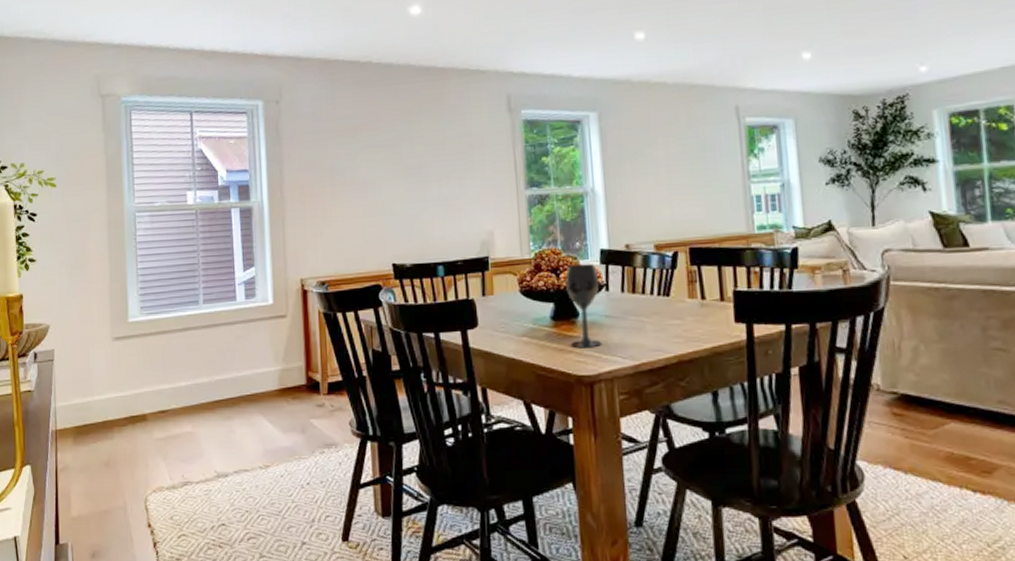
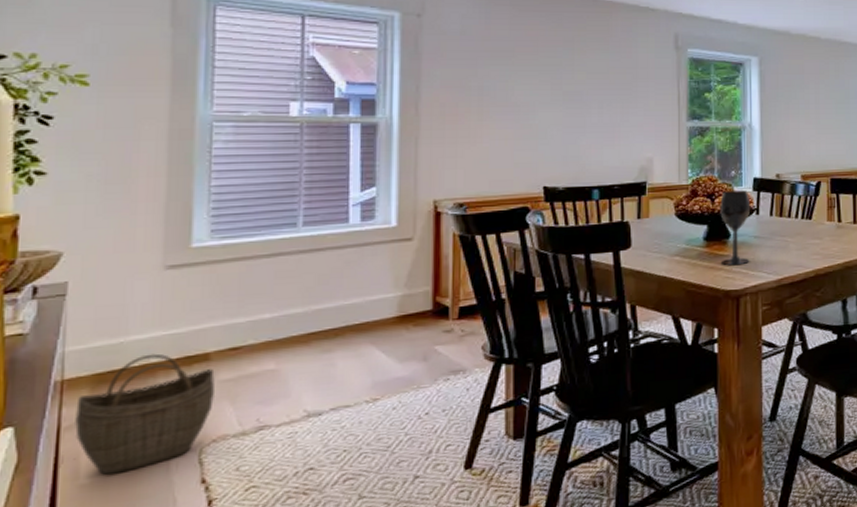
woven basket: none [65,412,152,511] -> present [75,353,215,475]

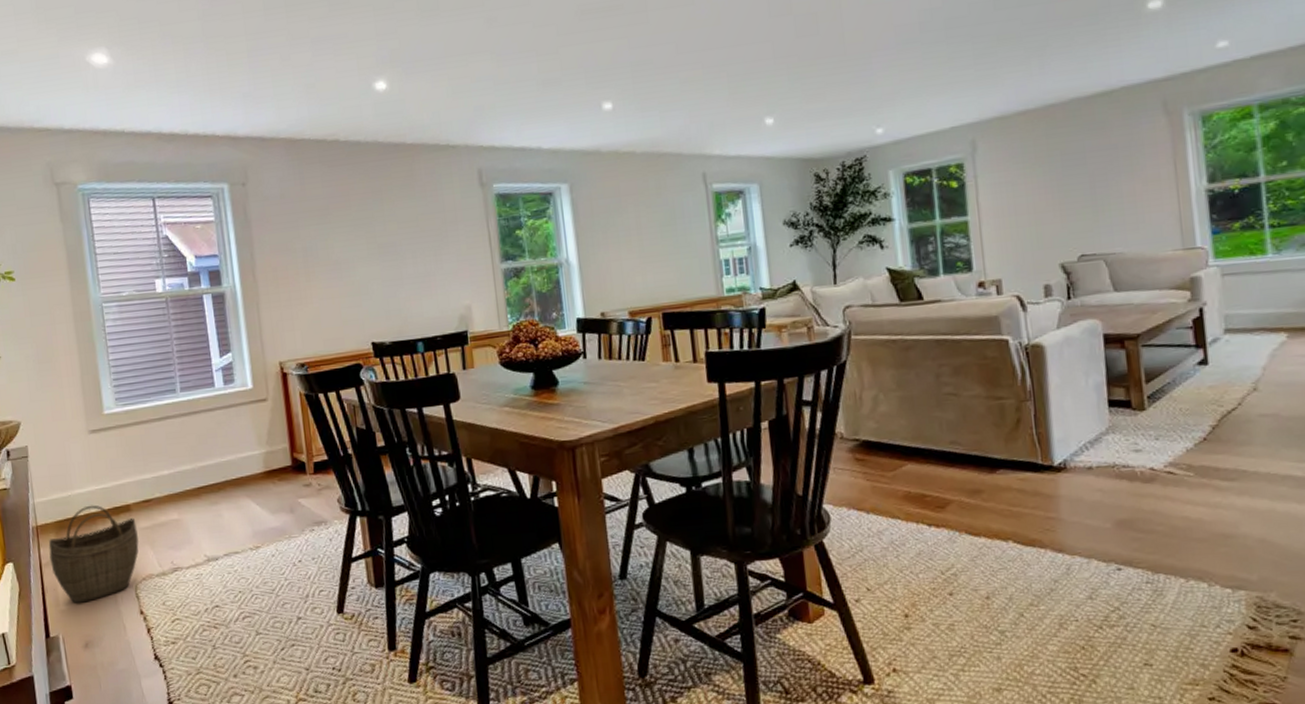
wine glass: present [720,190,751,266] -> none [543,333,581,415]

